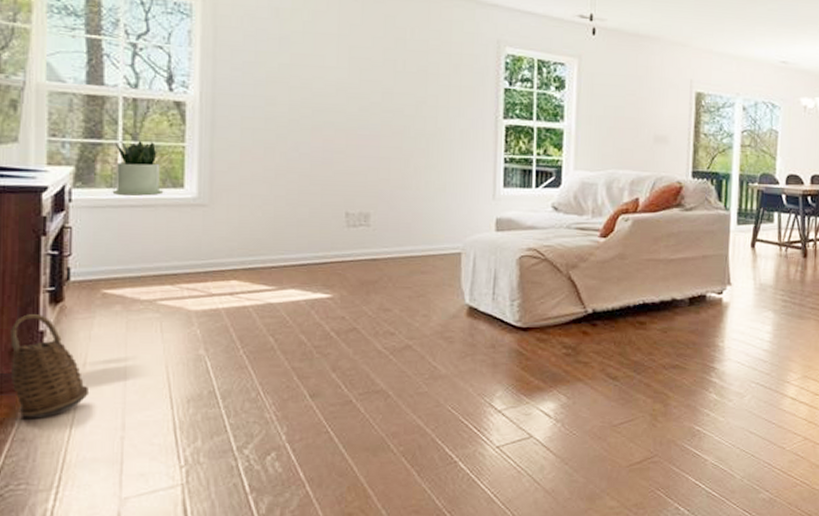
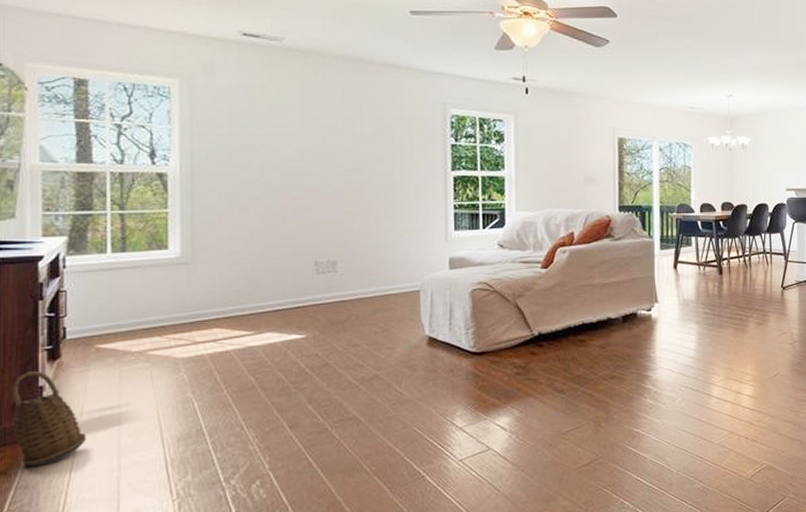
planter: present [112,140,164,196] -> none [103,210,150,260]

